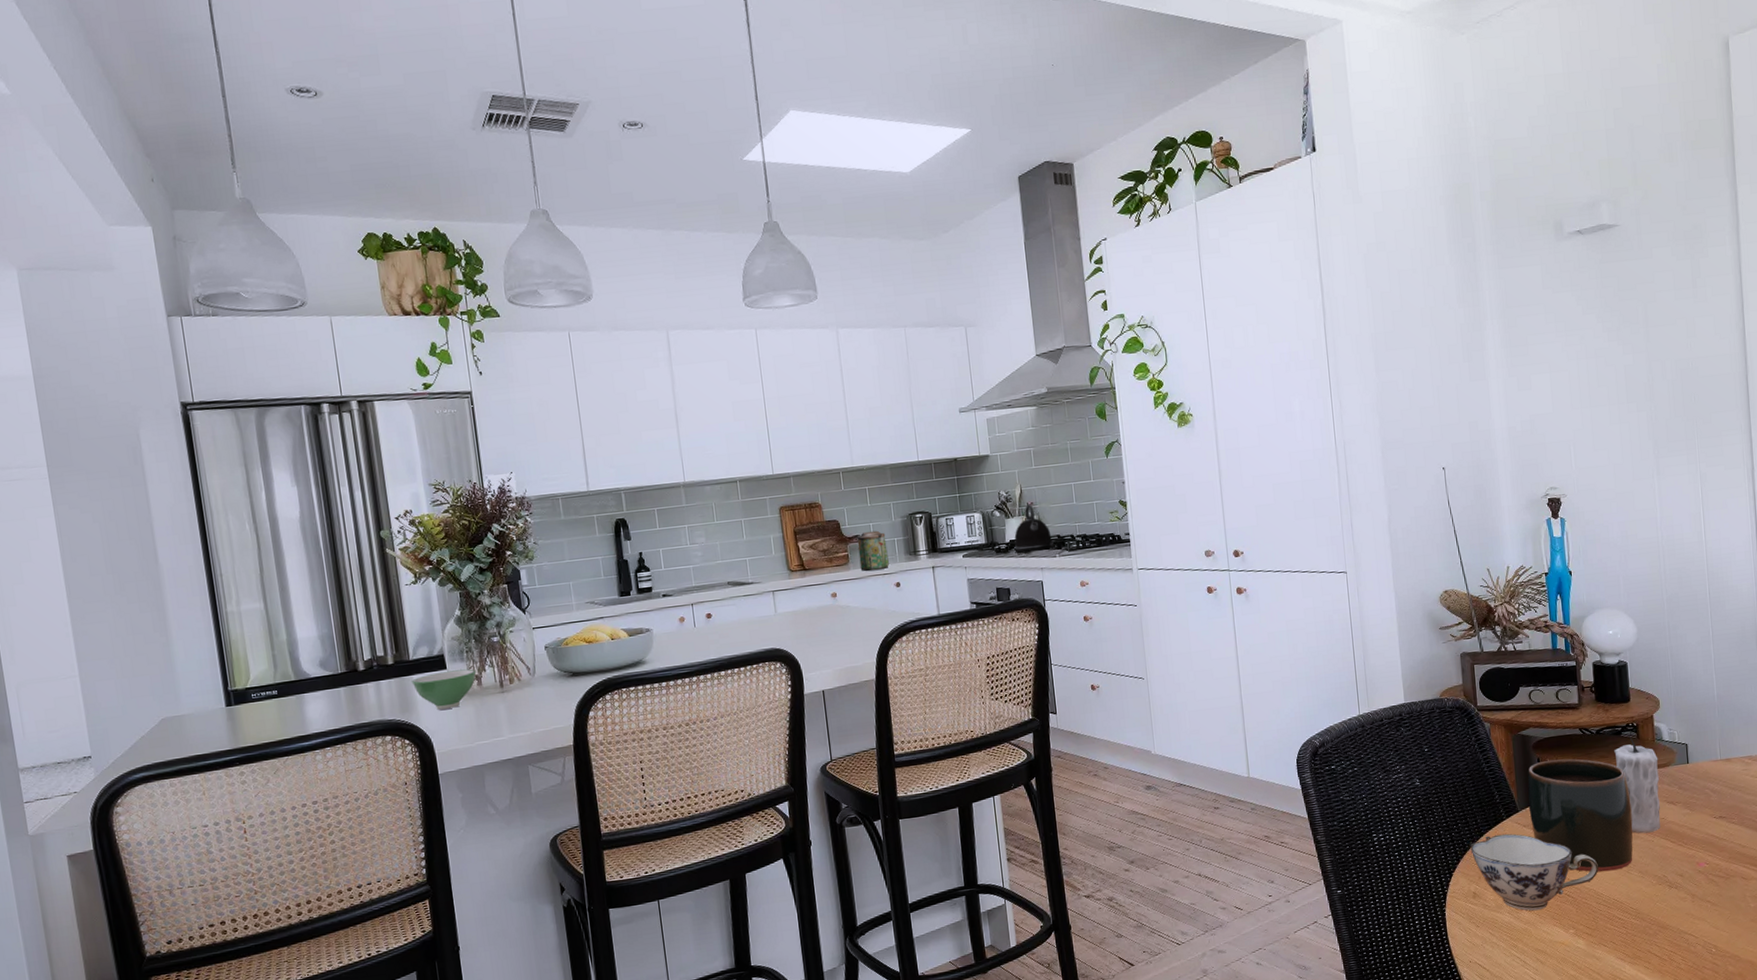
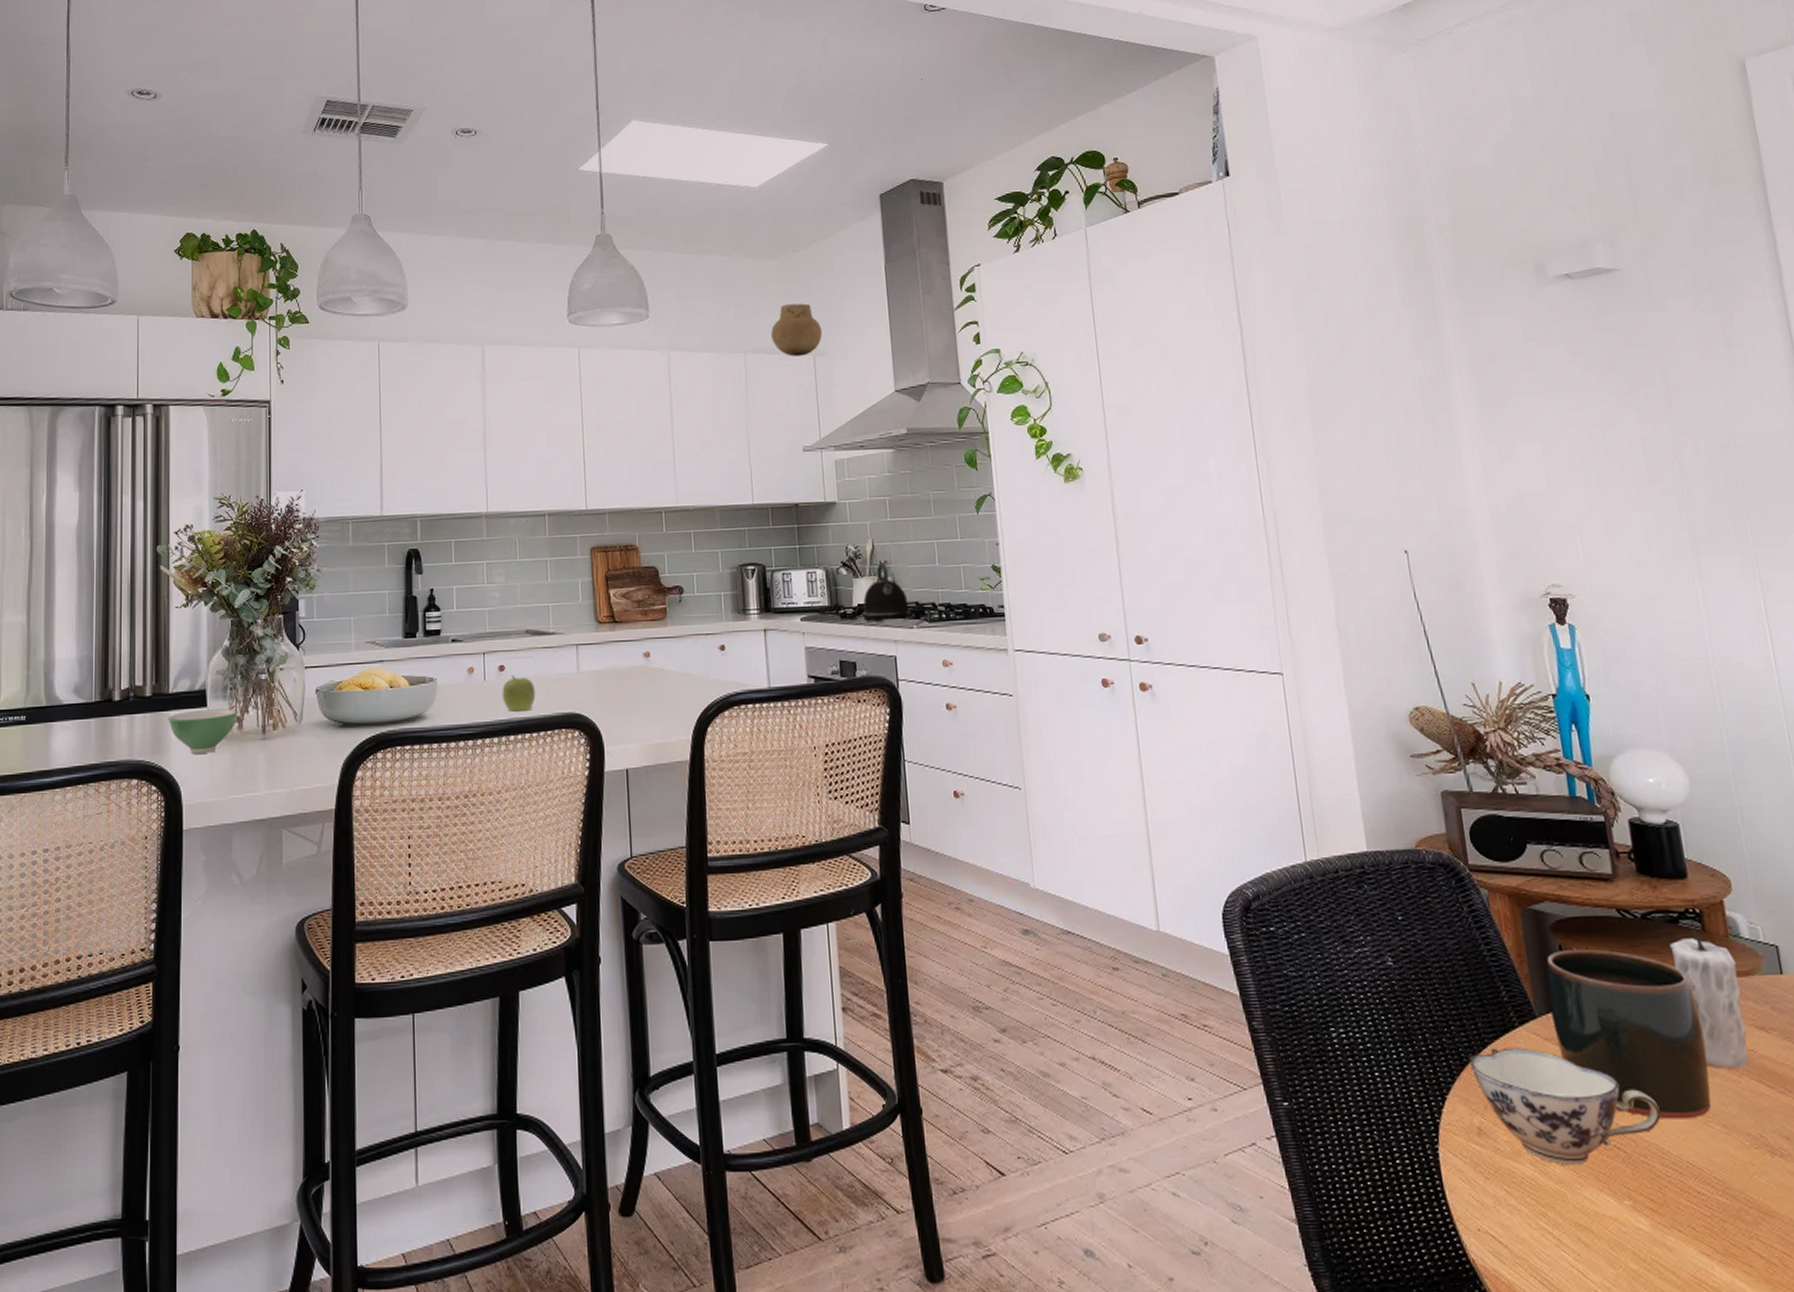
fruit: none [711,621,741,652] -> present [502,675,536,713]
canister: present [857,530,889,571] -> none [677,581,713,629]
ceramic pot: none [927,280,972,329] -> present [771,303,822,356]

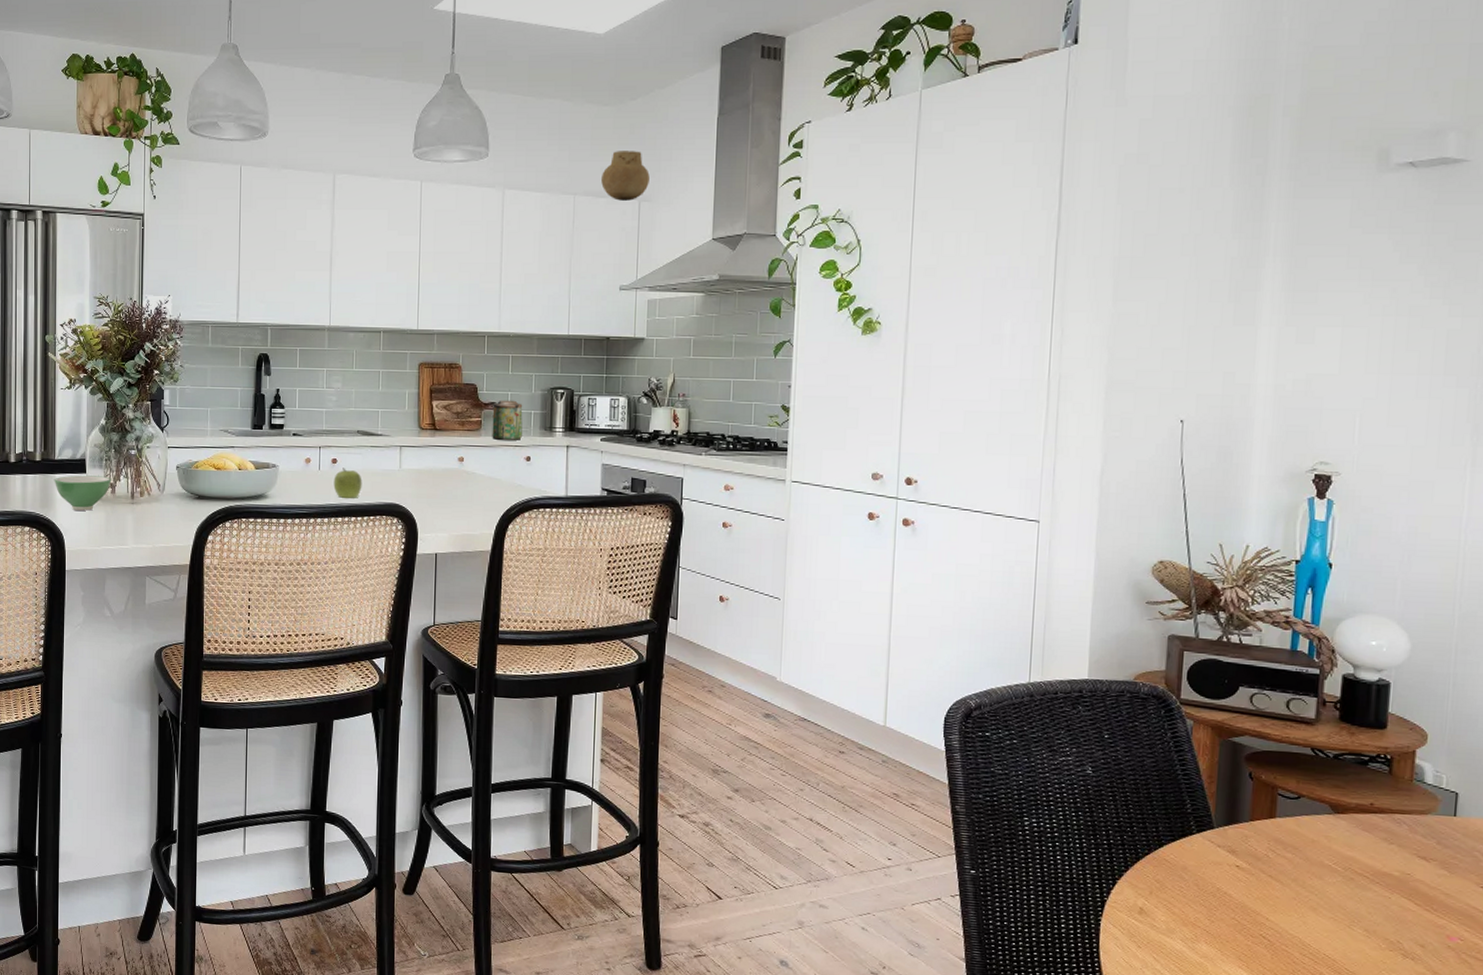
canister: none [677,581,713,629] -> present [492,400,523,440]
kettle: present [863,562,911,621] -> none [657,395,701,447]
teacup: present [1469,1047,1661,1166] -> none [1144,848,1310,946]
mug: present [1546,948,1712,1120] -> none [1228,776,1369,922]
candle: present [1670,923,1749,1069] -> none [1354,766,1414,888]

